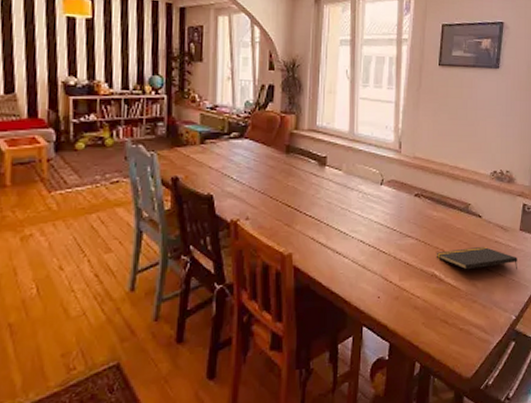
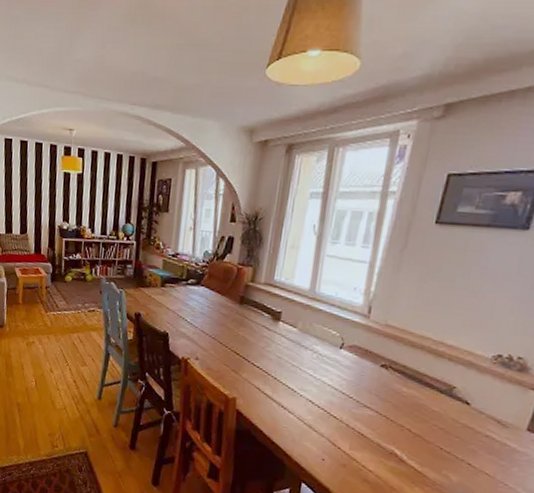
notepad: present [436,246,517,270] -> none [399,430,517,475]

